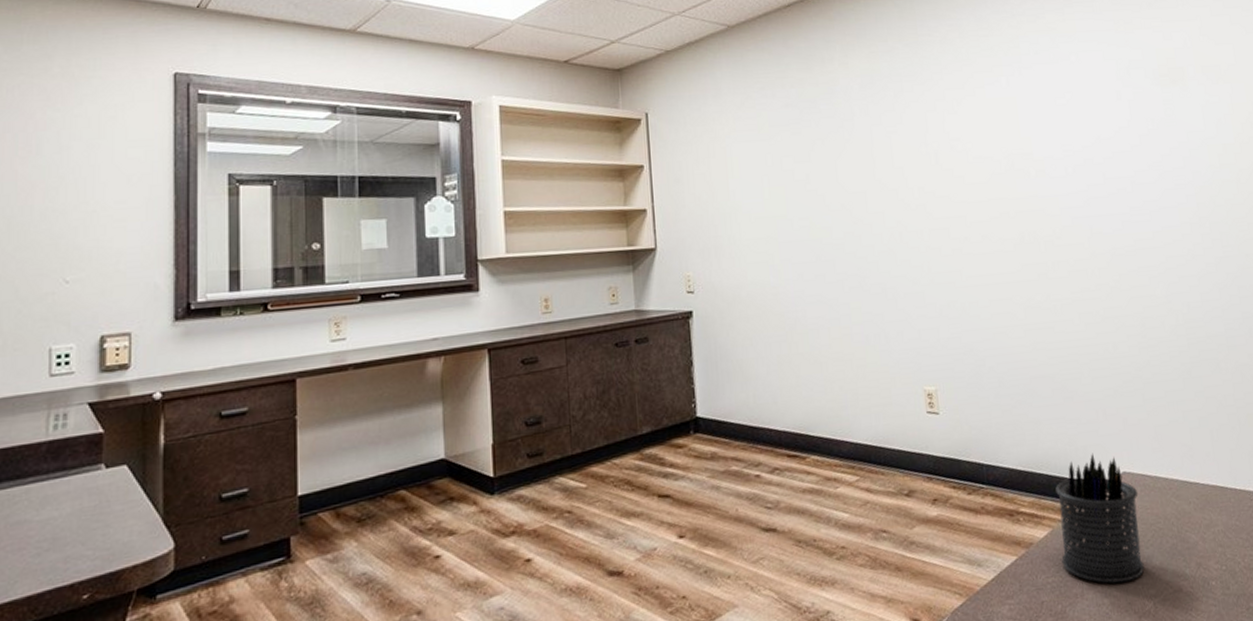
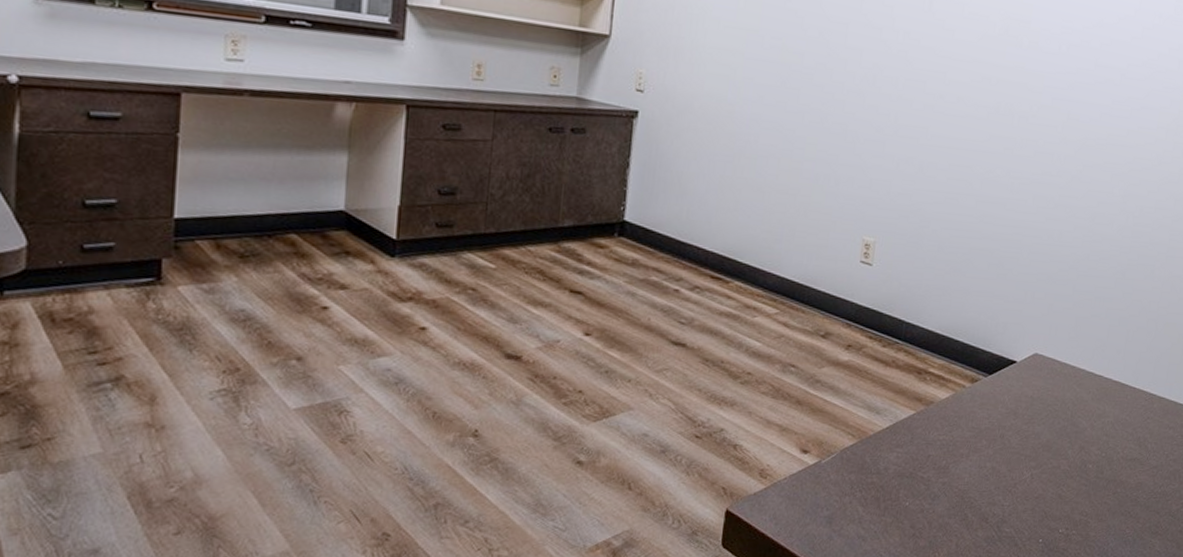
pen holder: present [1055,453,1145,583] -> none [956,330,1045,452]

